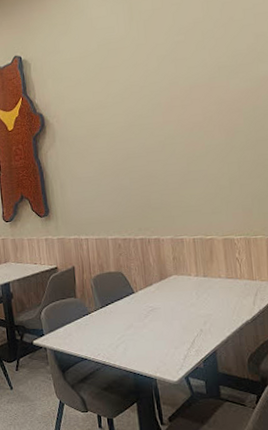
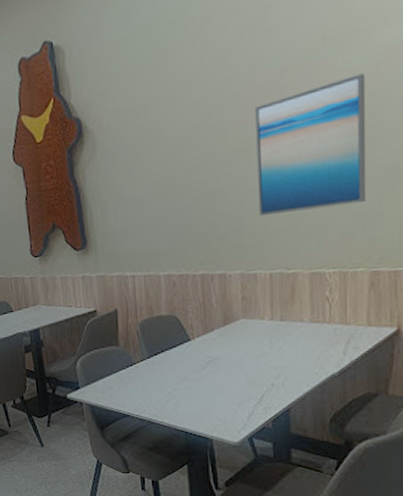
wall art: none [173,93,259,194] -> present [254,73,366,217]

